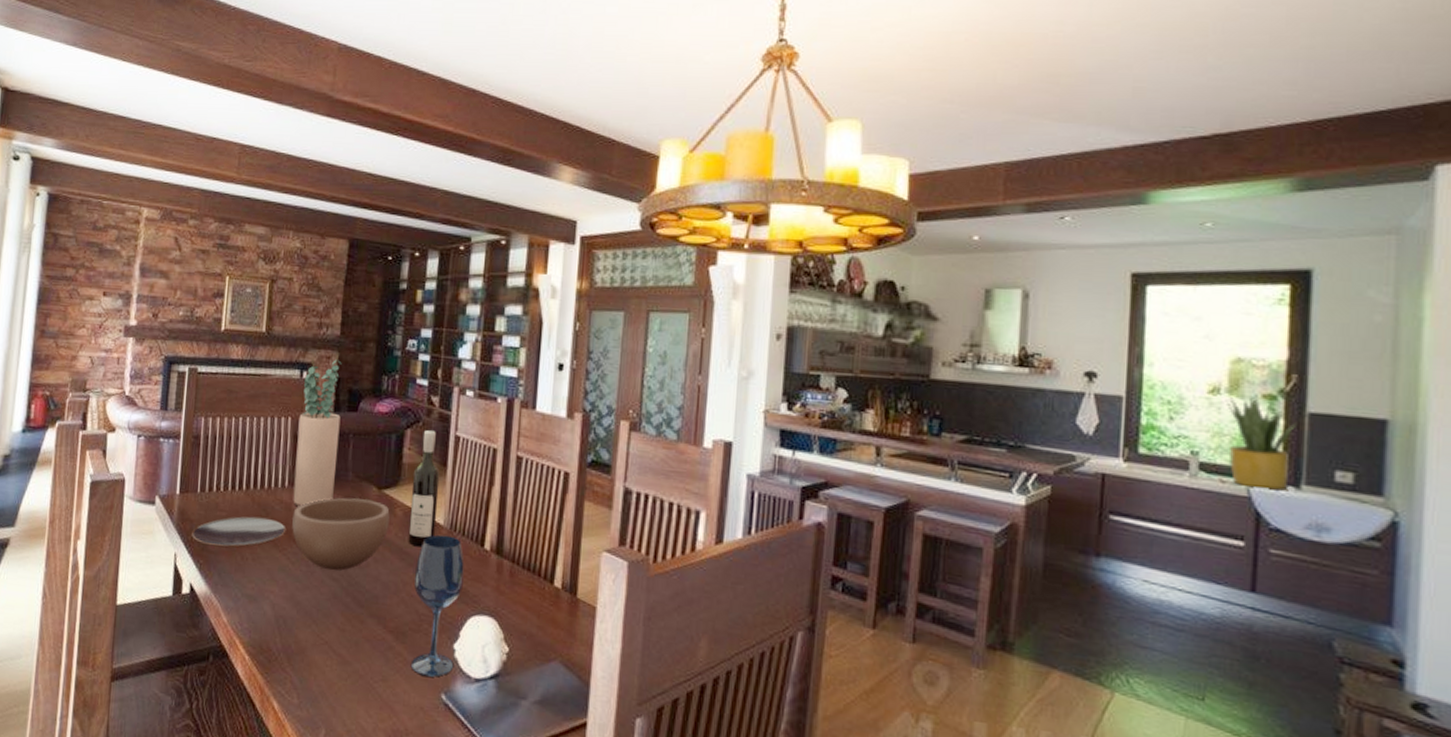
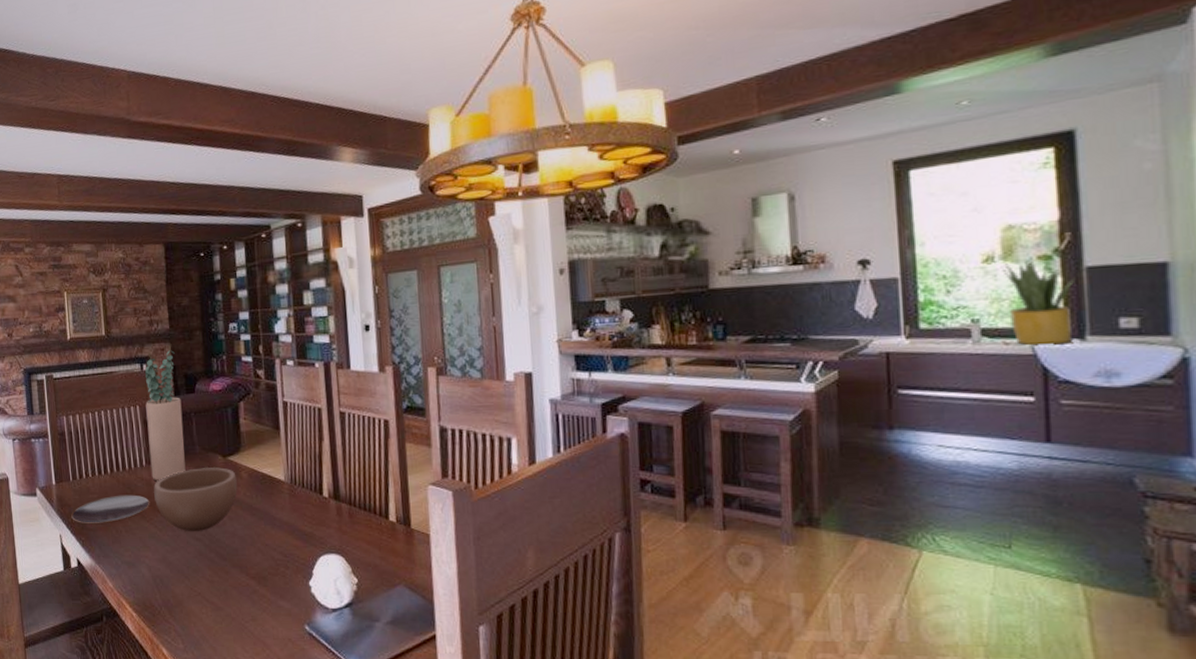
bottle: present [408,430,440,547] -> none [251,400,279,502]
wineglass: present [410,534,465,677] -> none [266,489,312,612]

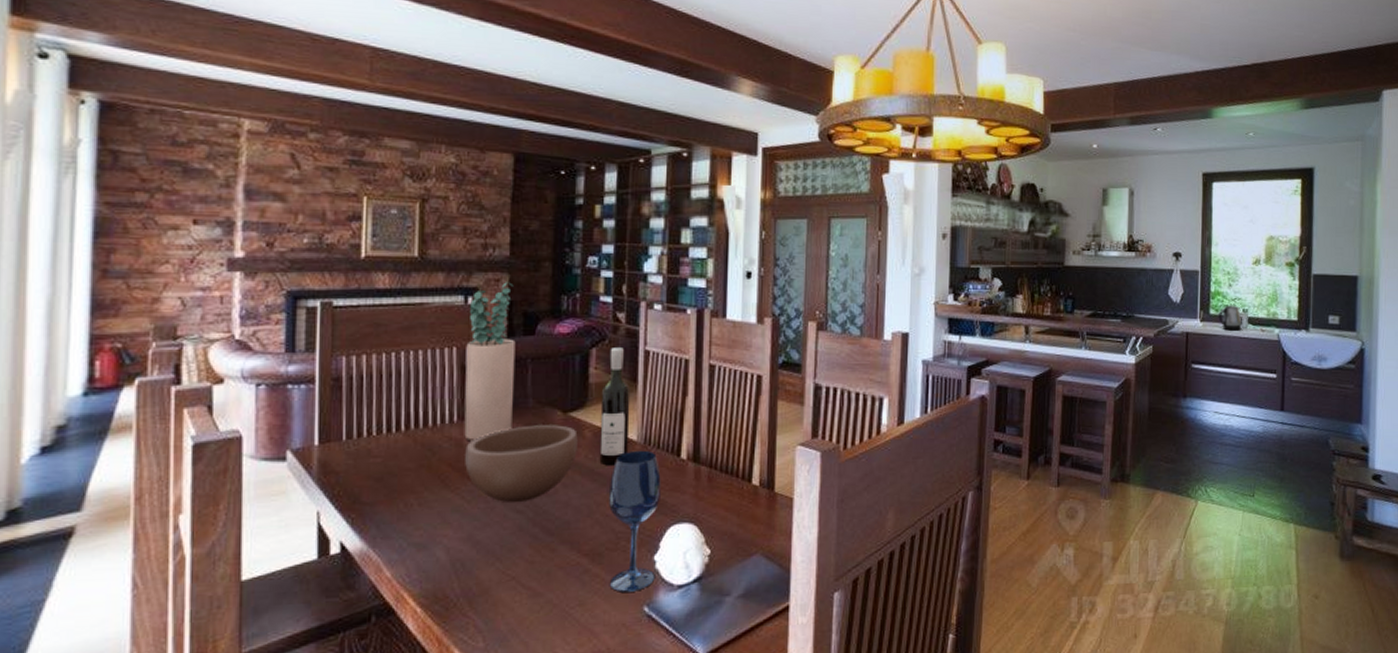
plate: present [71,494,150,525] -> none [338,458,458,497]
bottle: none [251,400,279,502] -> present [599,348,631,466]
wineglass: none [266,489,312,612] -> present [609,450,661,592]
kettle: none [933,315,972,347] -> present [1218,305,1242,331]
planter: present [1000,257,1074,346] -> none [1263,263,1306,334]

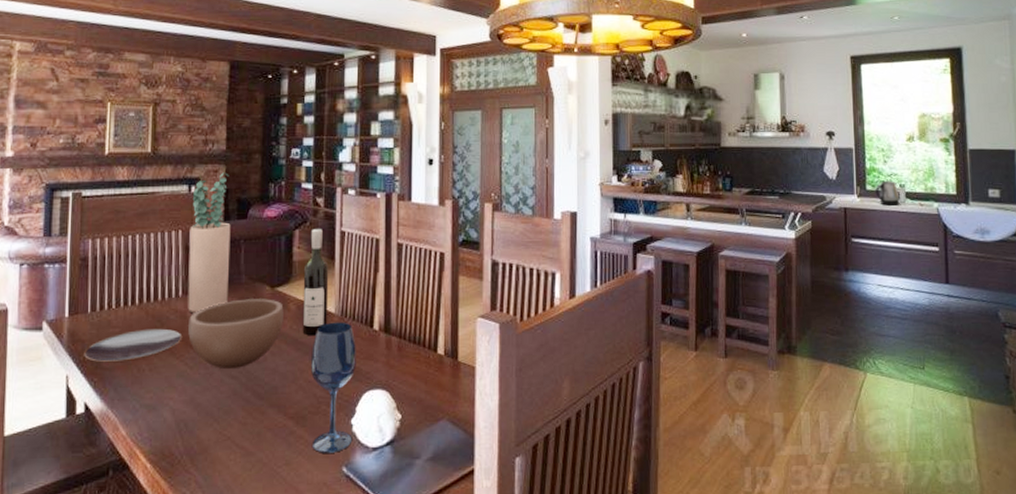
plate: none [338,458,458,497] -> present [84,328,183,363]

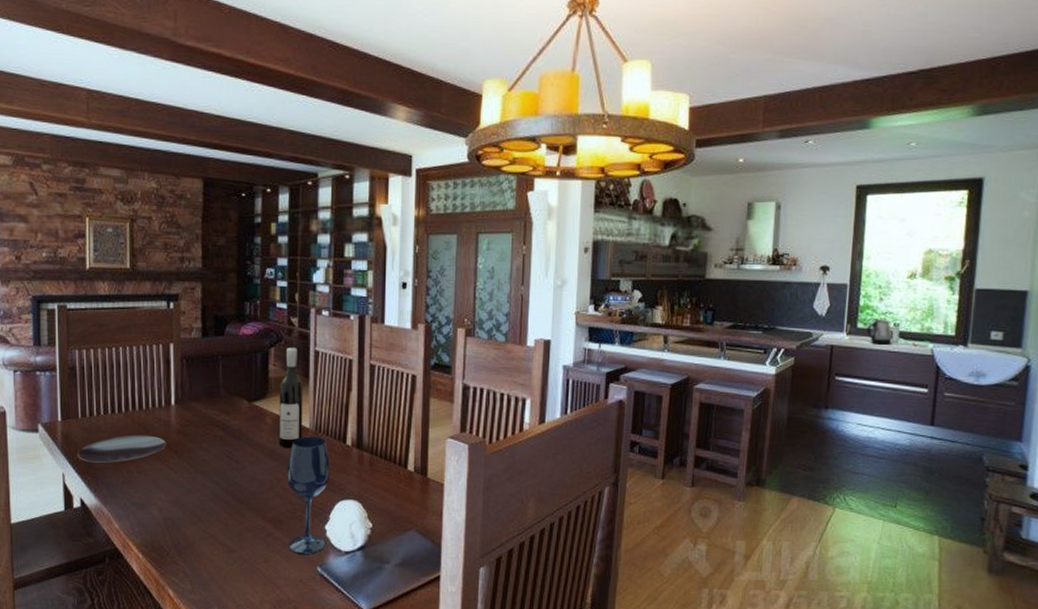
vase: present [188,166,231,314] -> none [170,283,209,423]
bowl: present [188,299,284,370] -> none [172,411,261,475]

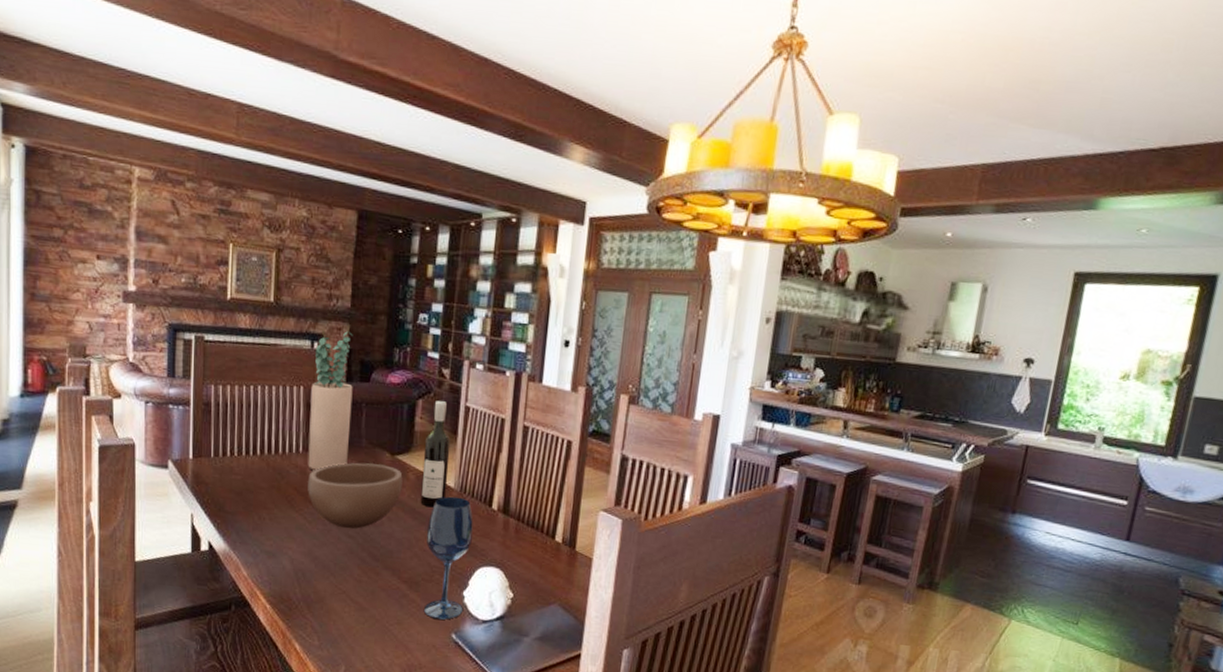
plate: present [77,435,167,464] -> none [208,479,302,509]
vase: none [170,283,209,423] -> present [308,324,353,471]
bowl: none [172,411,261,475] -> present [308,462,403,529]
kettle: present [866,319,893,345] -> none [1067,420,1096,450]

